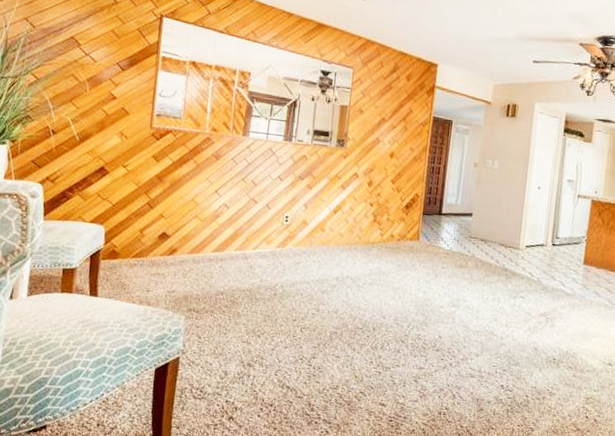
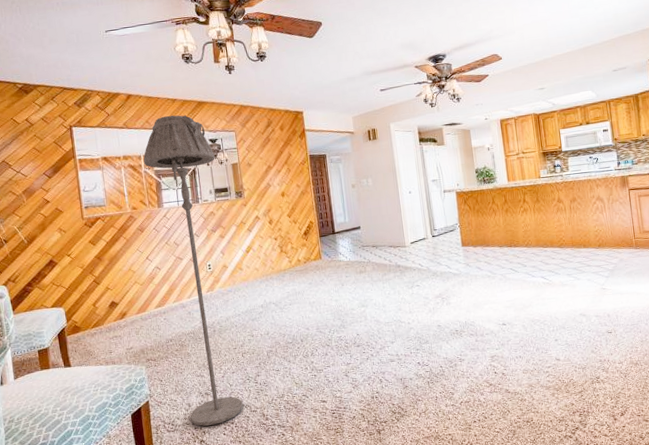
floor lamp: none [223,30,323,403] -> present [143,114,243,427]

